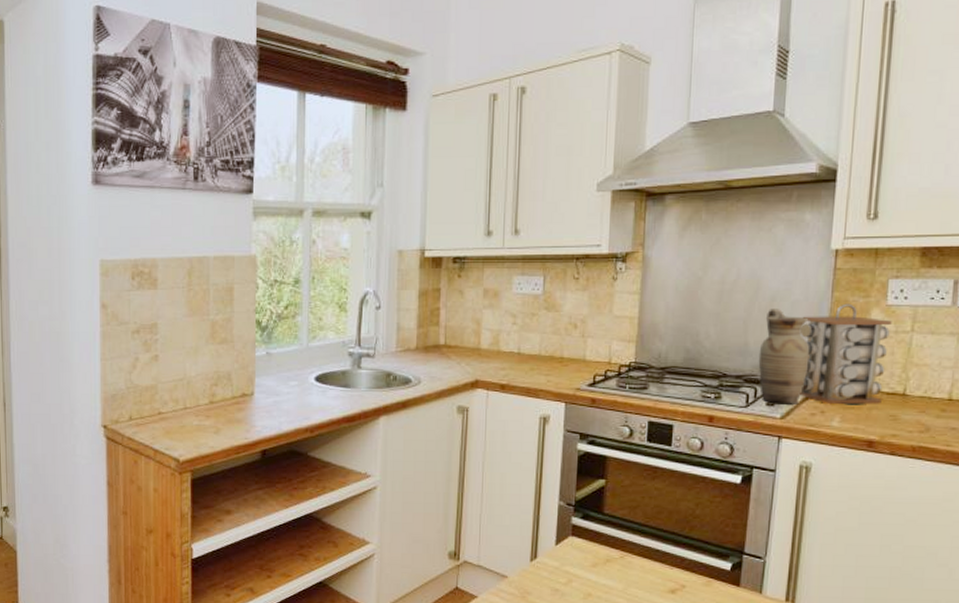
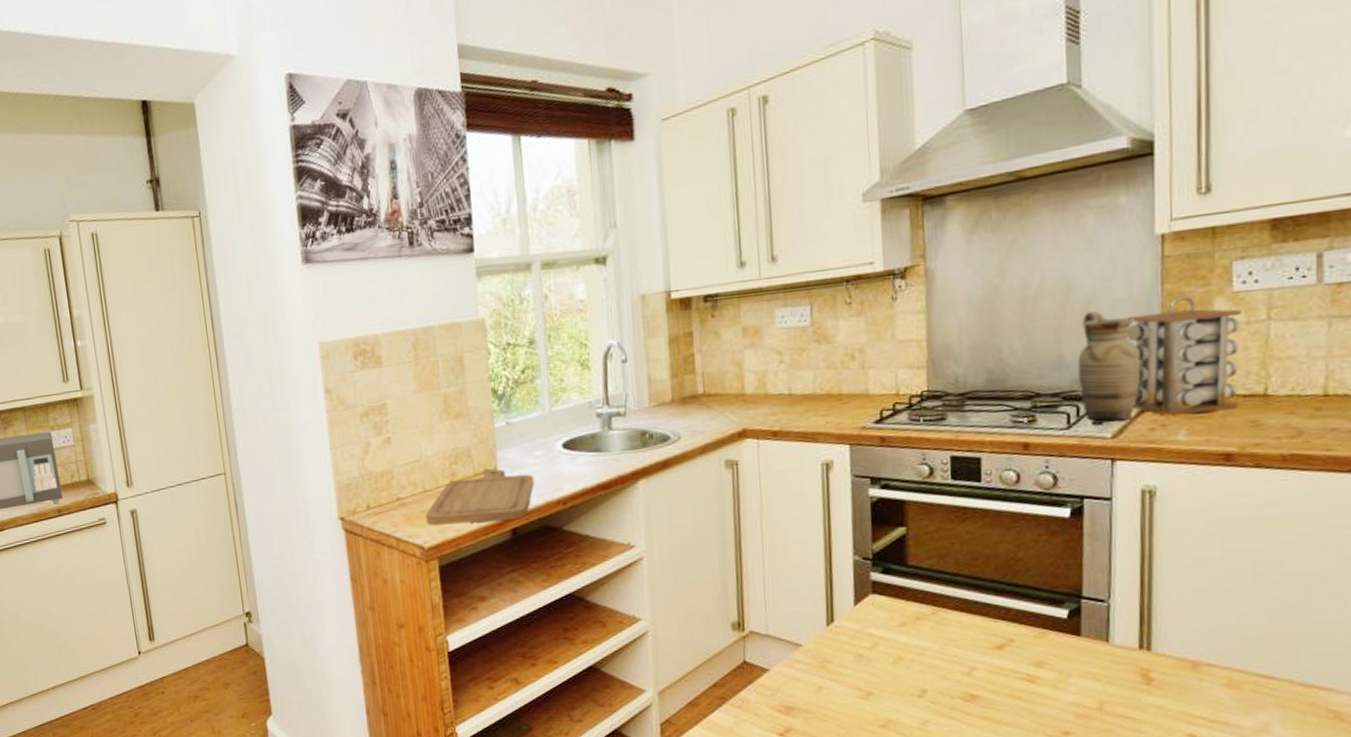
chopping board: none [183,394,287,442] -> present [425,469,535,526]

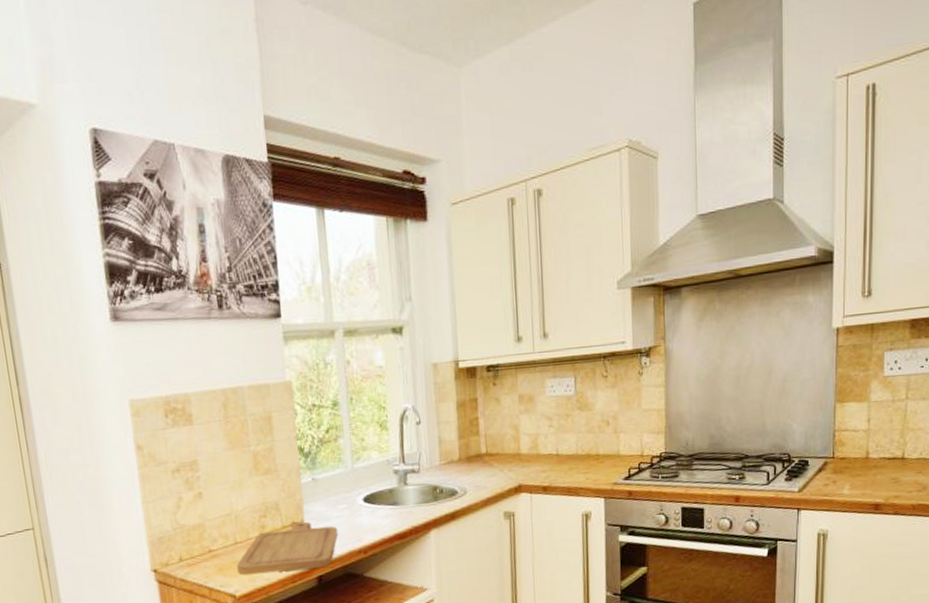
ceramic jug: present [1077,310,1141,422] -> none [775,388,820,479]
spice rack: present [1127,295,1241,415] -> none [811,378,889,474]

